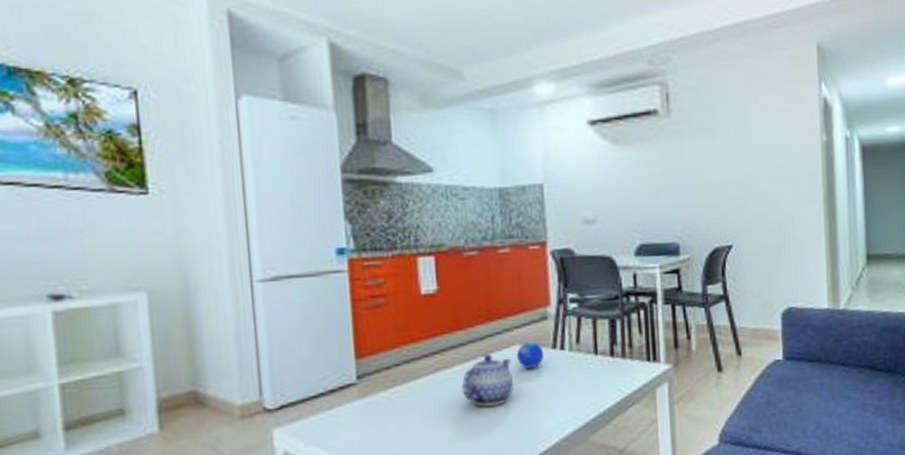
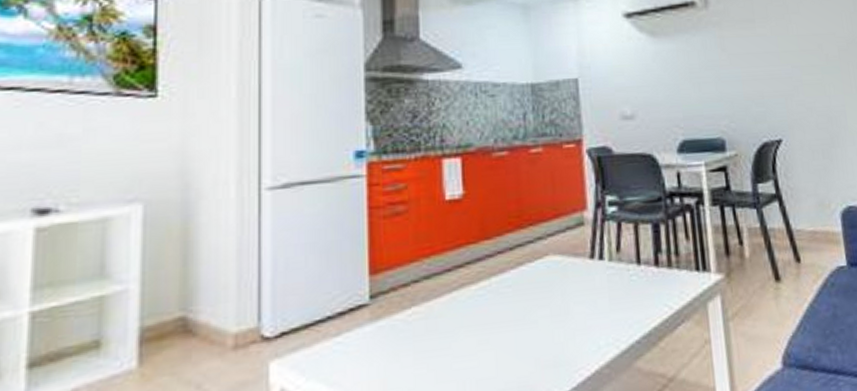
teapot: present [461,354,514,408] -> none [488,266,548,330]
decorative orb: present [516,341,544,369] -> none [550,251,581,283]

